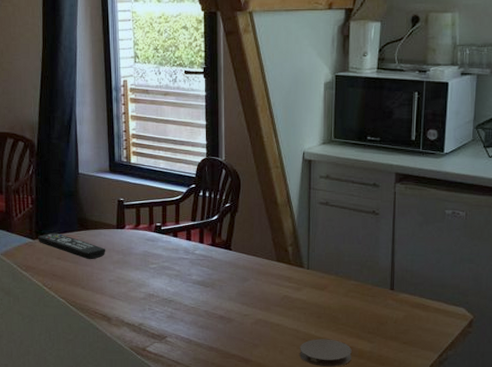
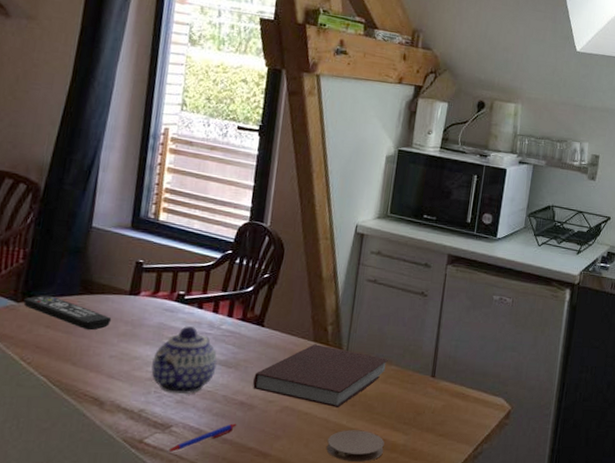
teapot: none [143,253,196,311] -> present [151,326,217,395]
pen: none [166,334,220,358] -> present [167,423,237,452]
notebook: none [229,264,348,319] -> present [253,344,389,407]

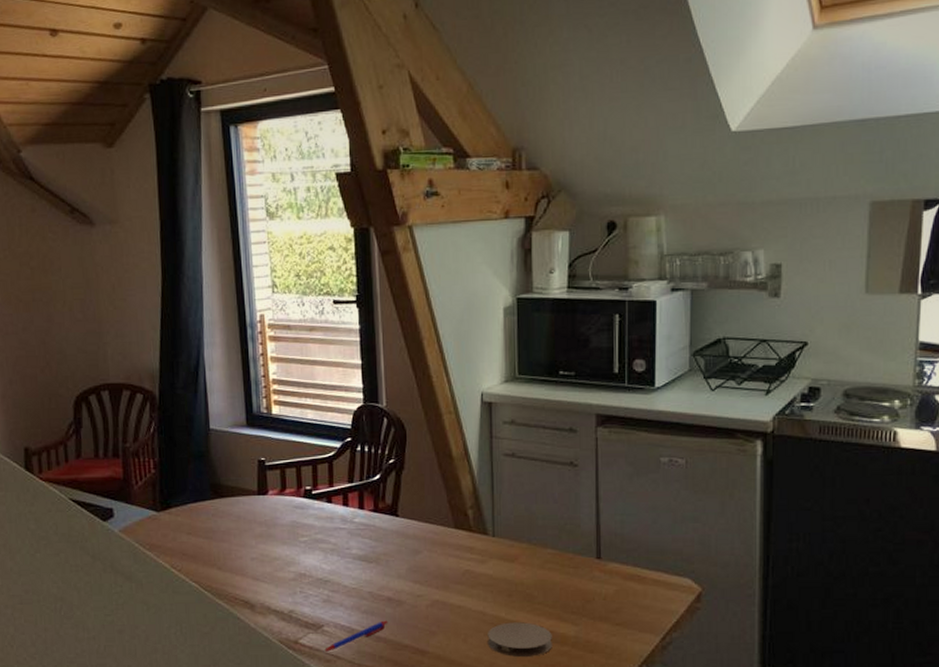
remote control: present [23,295,112,331] -> none [163,502,246,534]
teapot: present [151,326,217,395] -> none [292,522,357,593]
notebook: present [253,344,389,407] -> none [397,531,543,599]

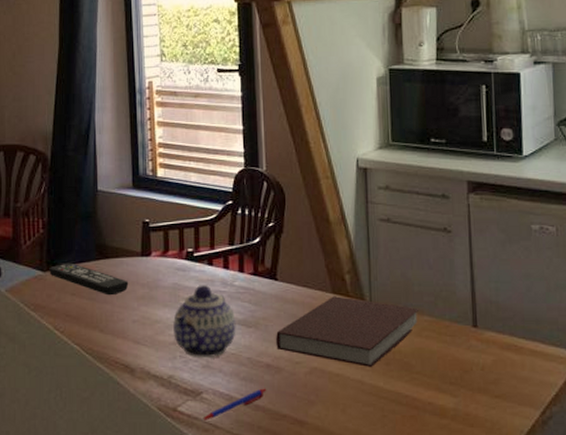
remote control: none [163,502,246,534] -> present [49,263,129,296]
teapot: none [292,522,357,593] -> present [173,285,236,359]
notebook: none [397,531,543,599] -> present [276,296,420,367]
coaster: present [487,622,552,658] -> none [366,392,432,431]

